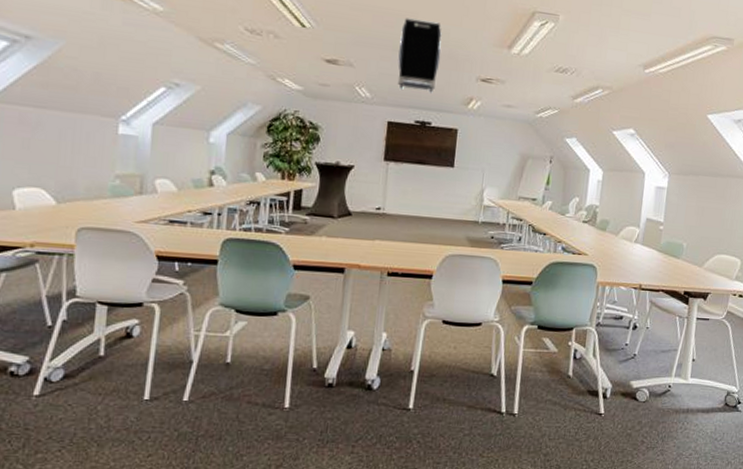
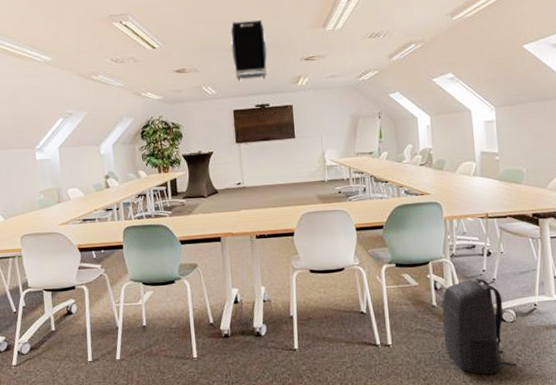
backpack: none [573,352,641,455] -> present [441,278,517,375]

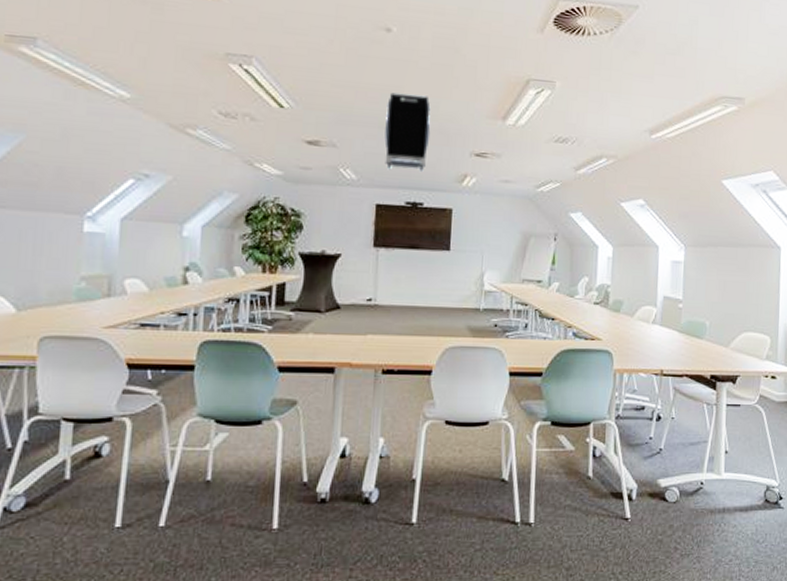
backpack: present [441,278,517,375] -> none [596,447,674,565]

